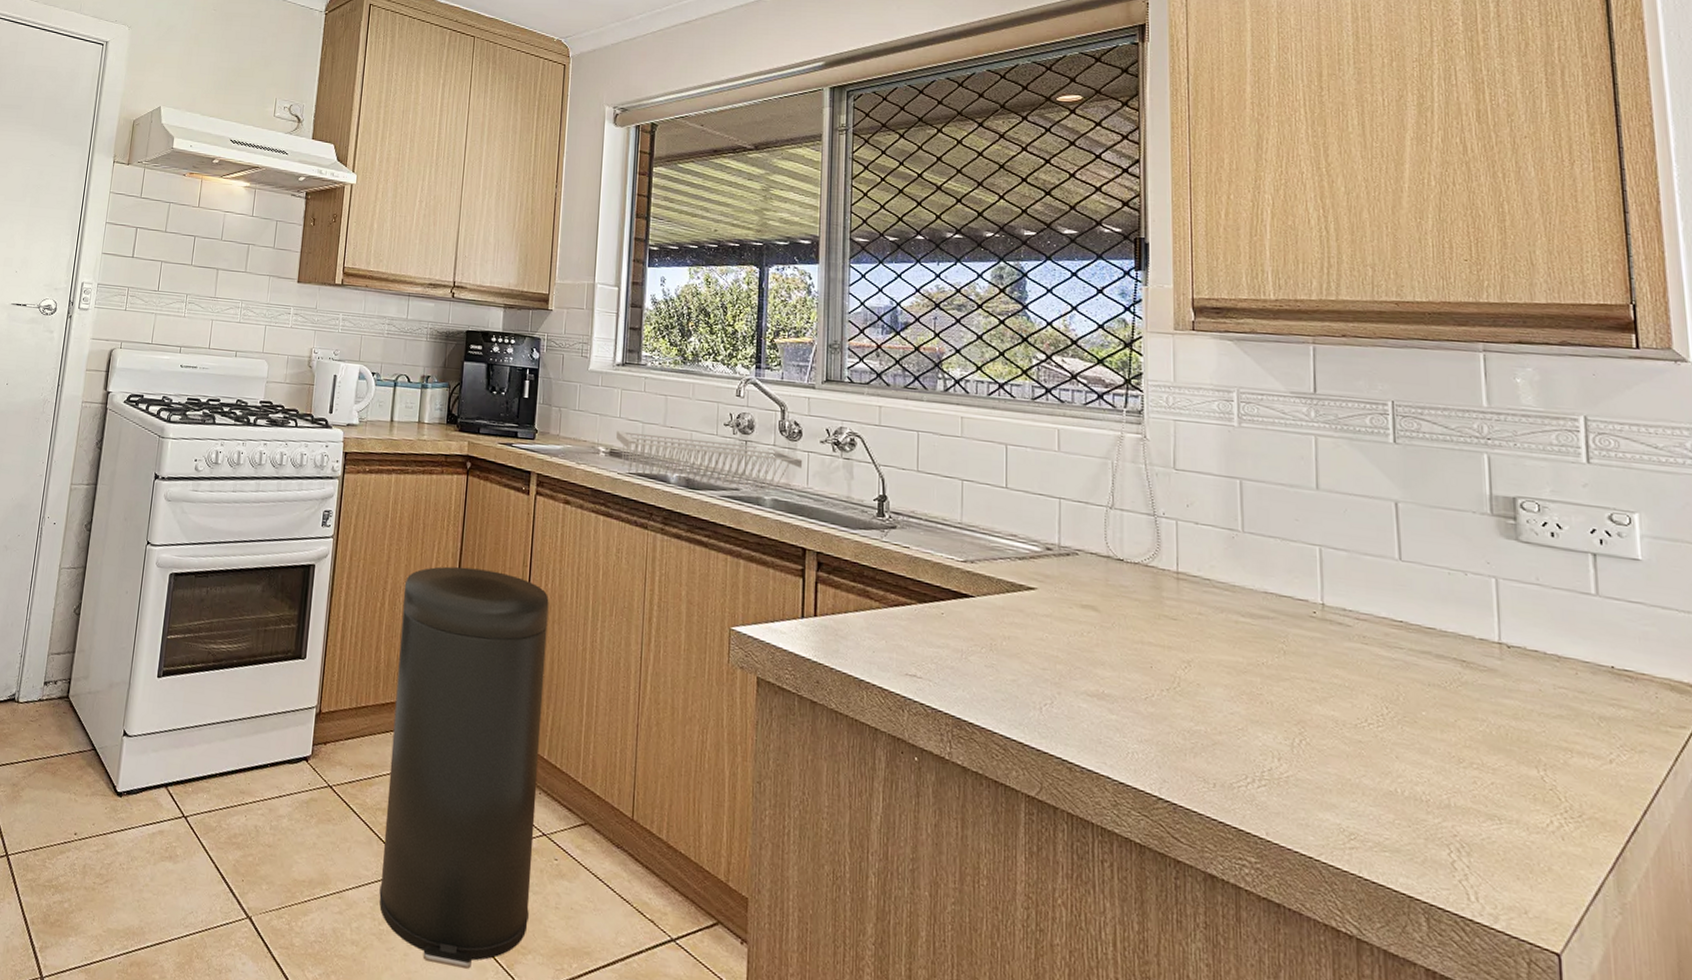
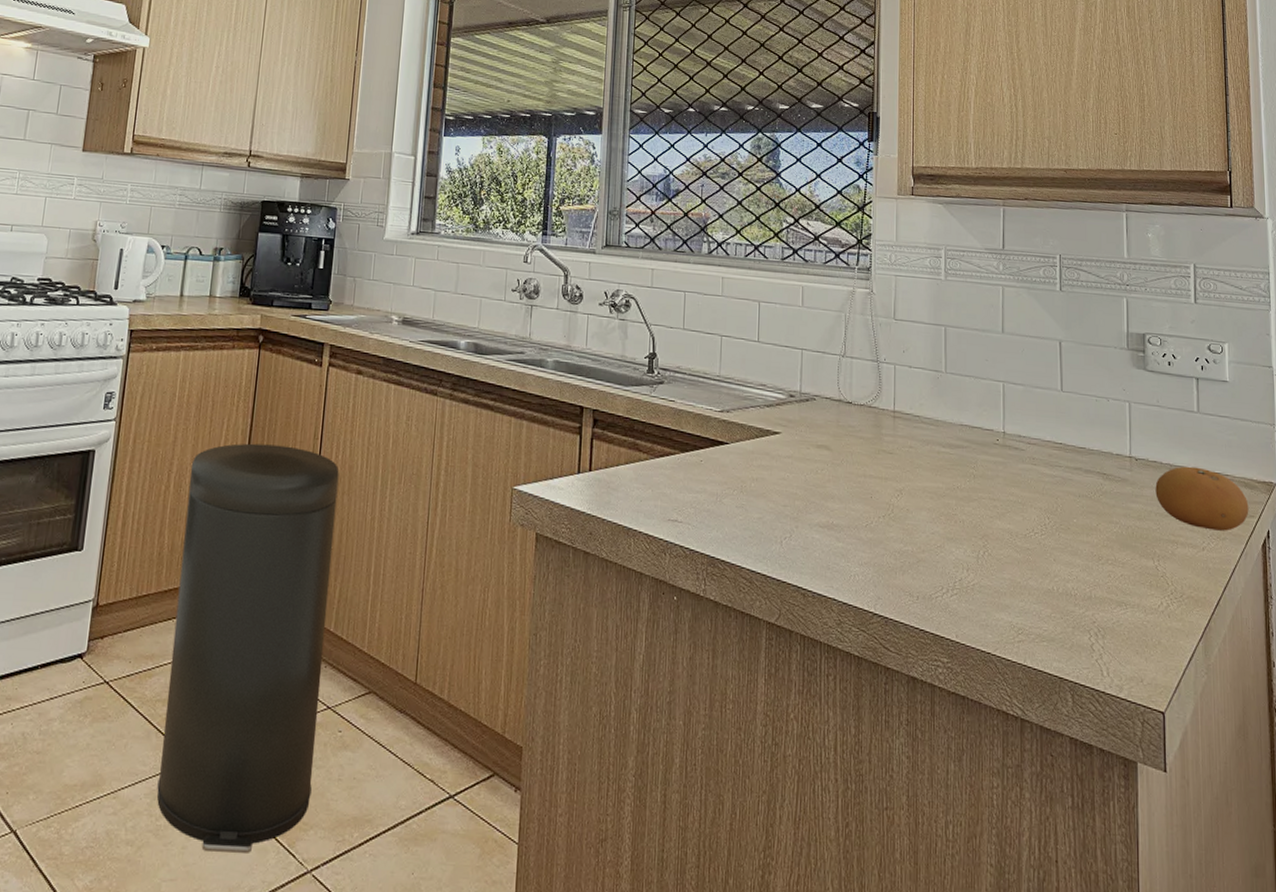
dish rack: present [615,430,803,490] -> none [408,299,583,352]
fruit: none [1537,659,1678,743] -> present [1155,466,1249,531]

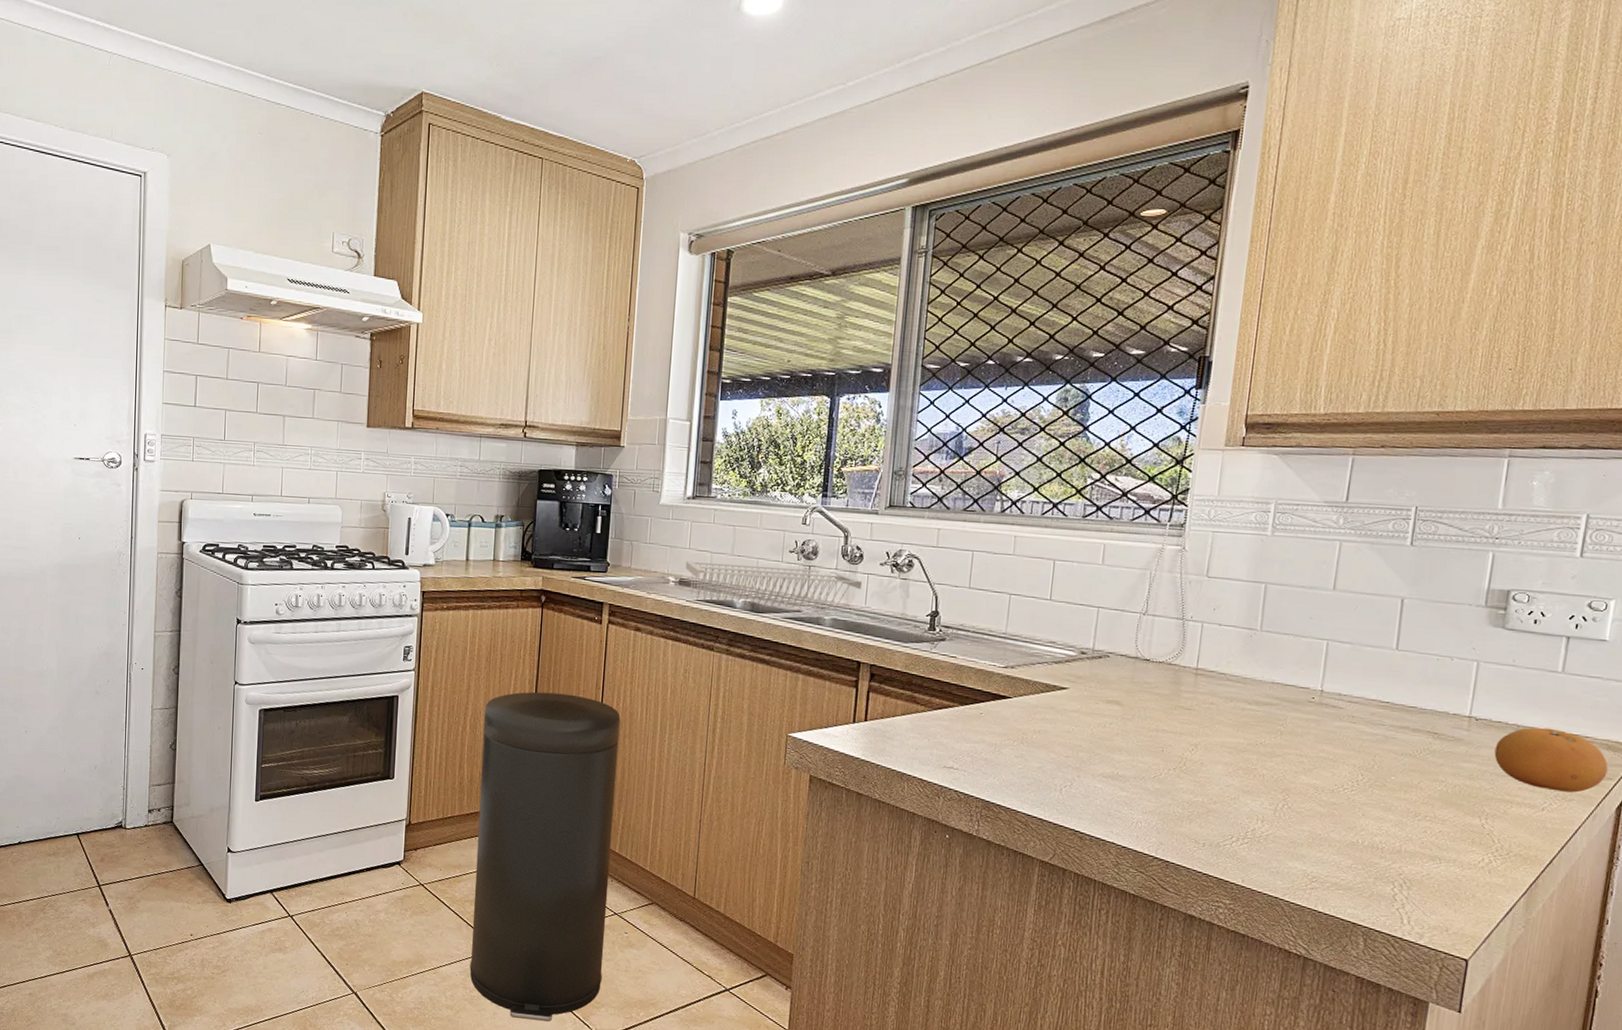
dish rack: none [408,299,583,352] -> present [685,561,863,610]

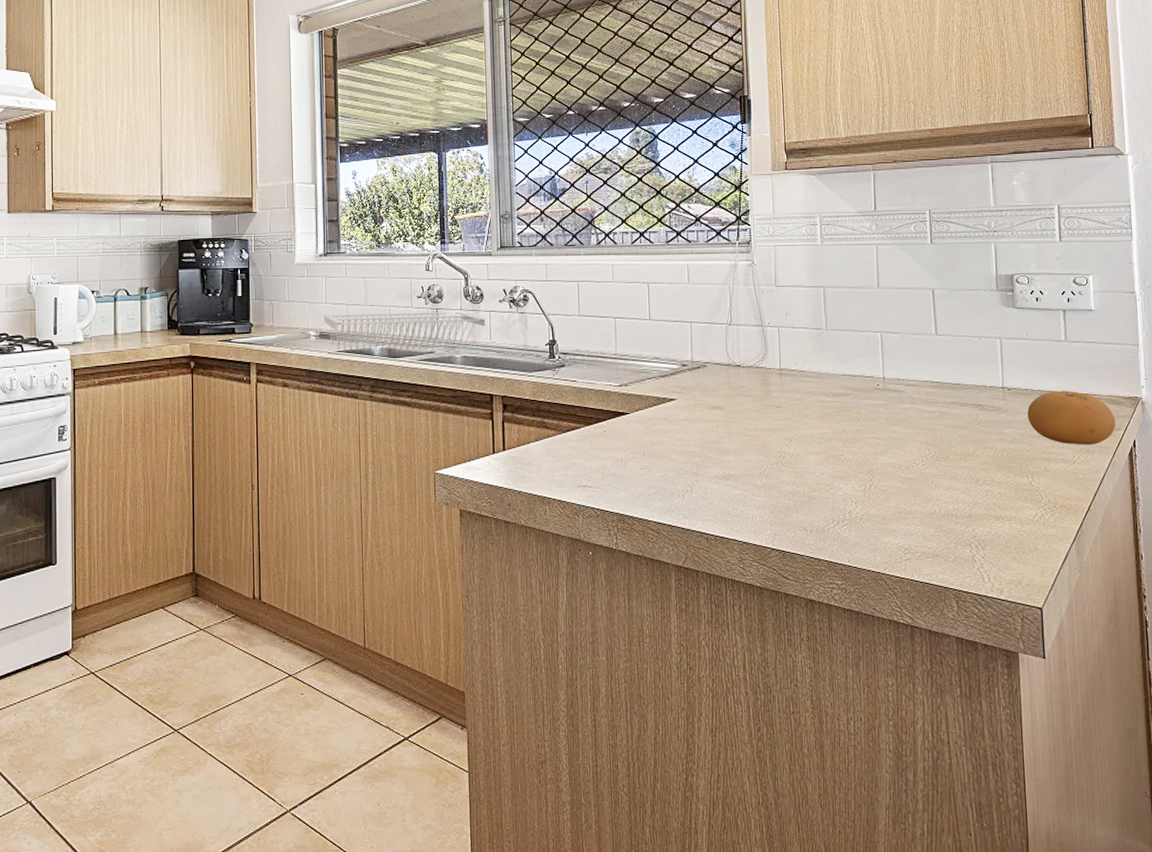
pedal bin: present [470,691,621,1022] -> none [143,456,283,803]

